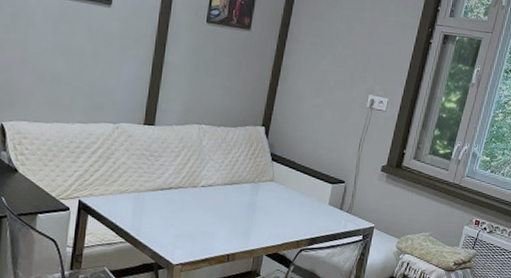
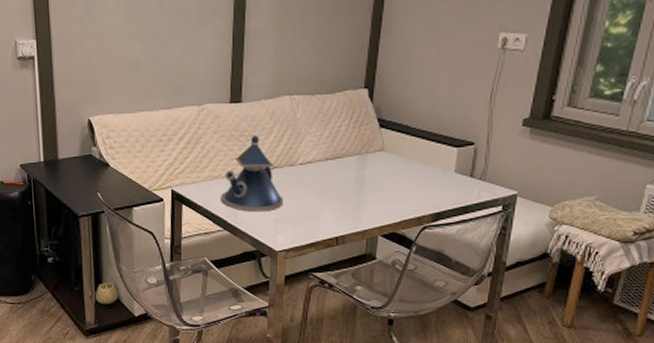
teapot: none [125,157,185,227] -> present [220,136,284,212]

